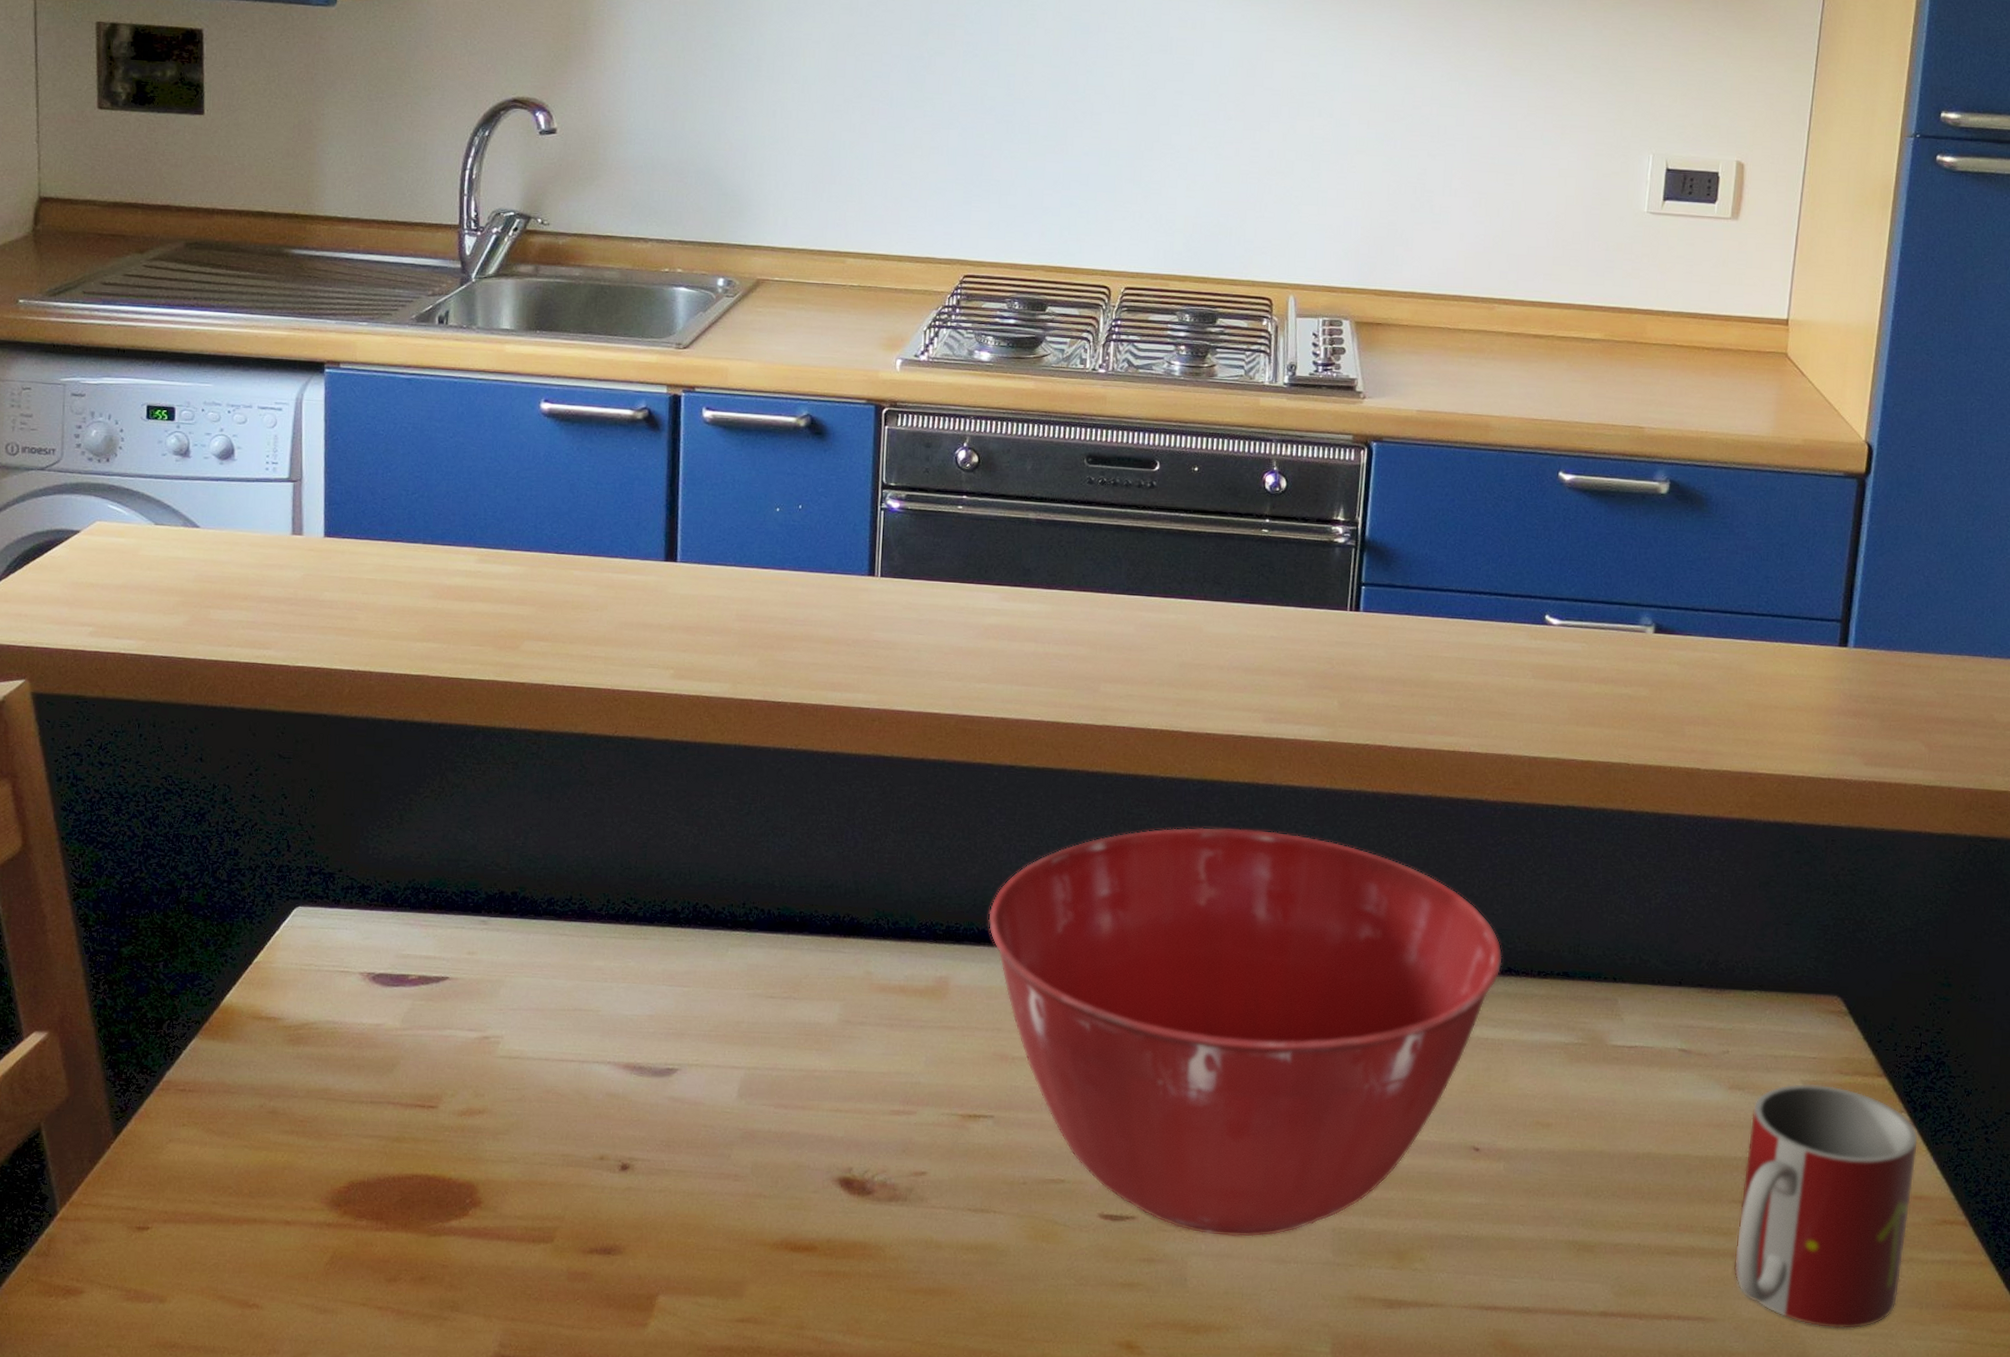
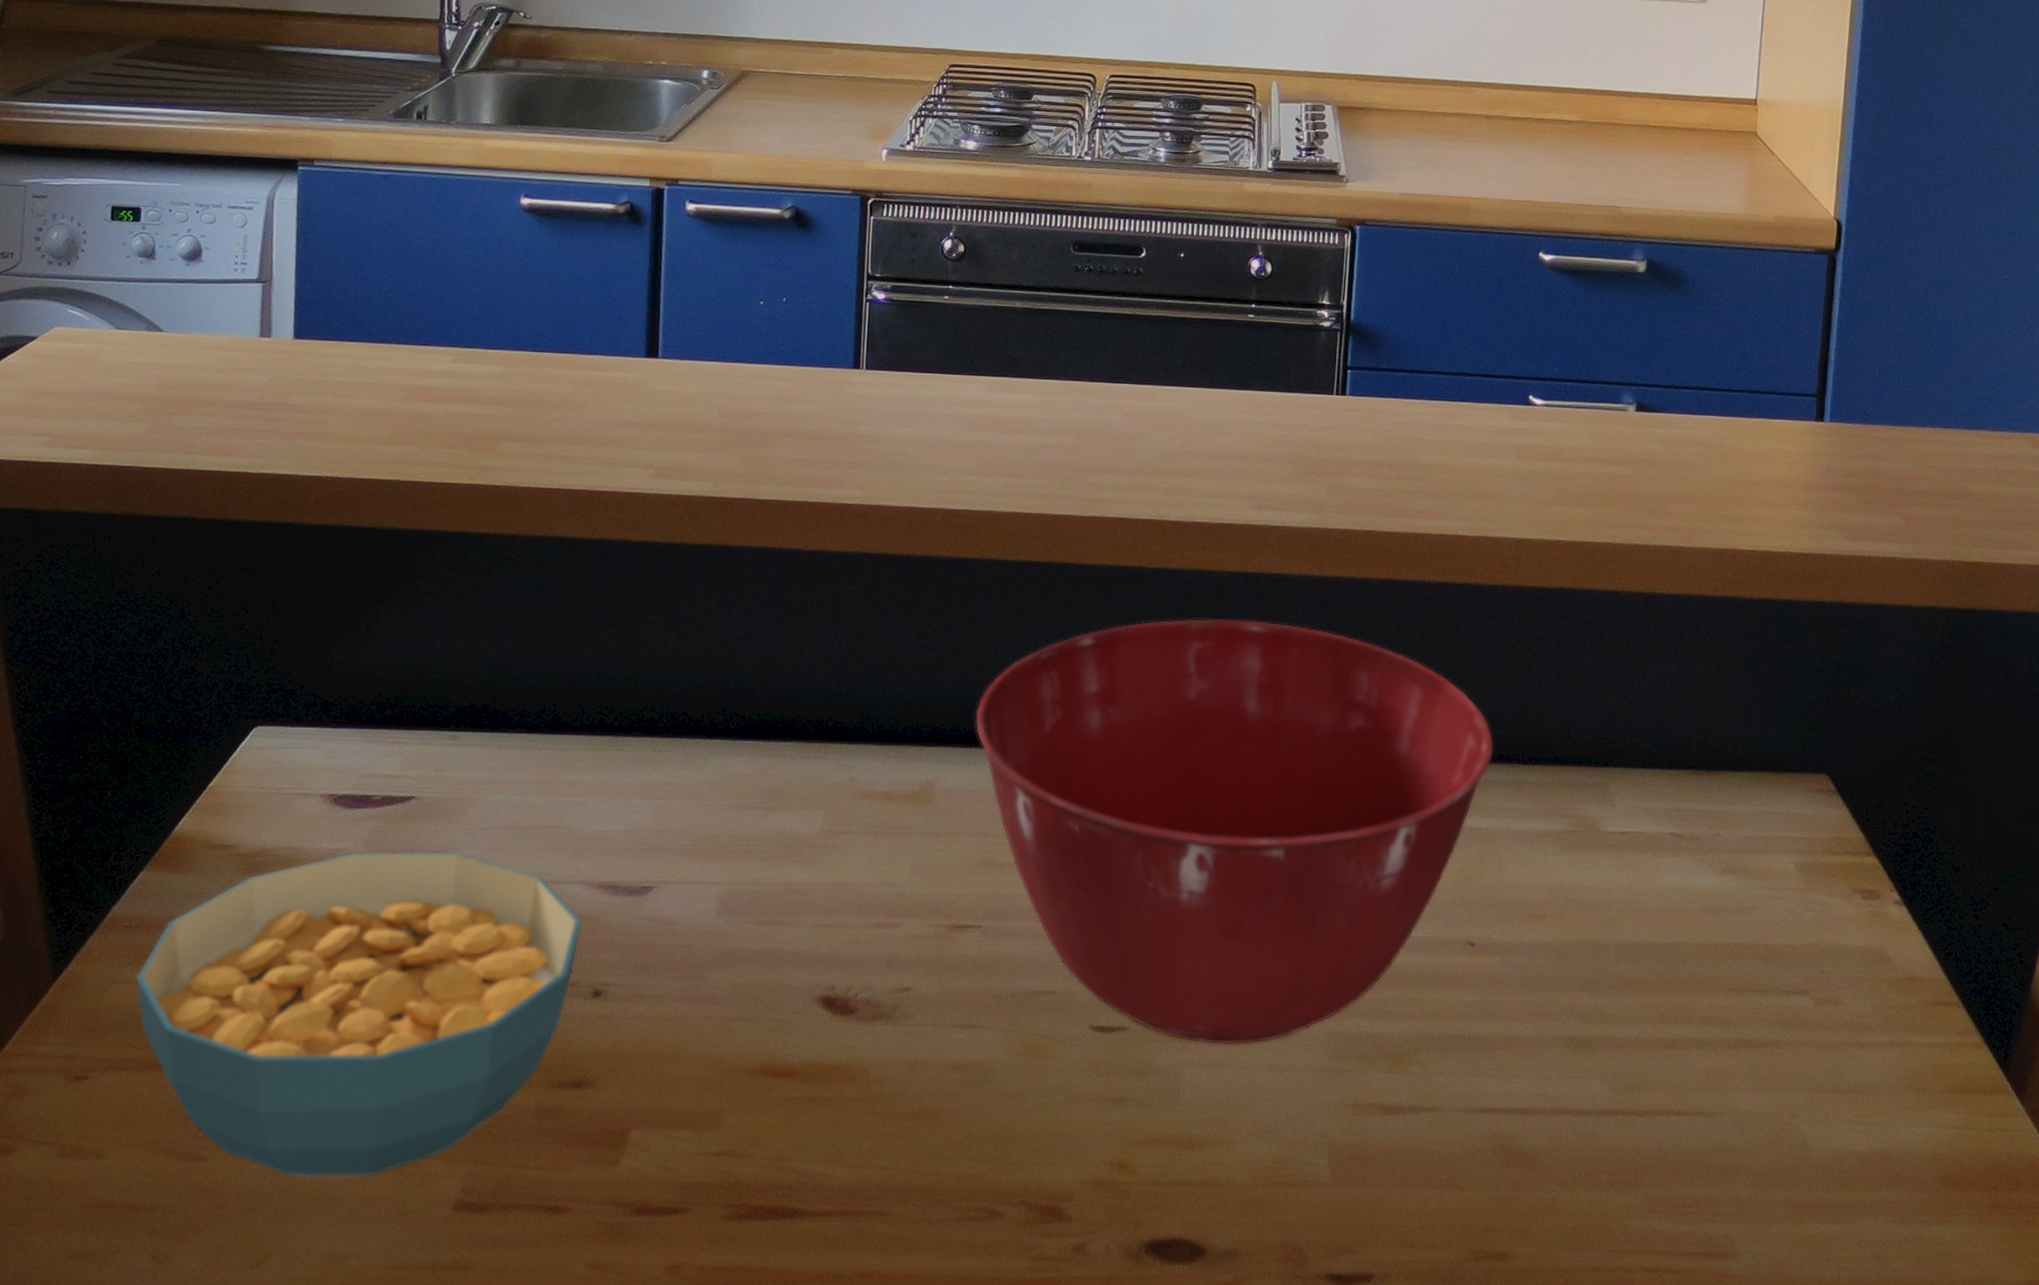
cereal bowl: none [190,1026,610,1330] -> present [135,851,582,1180]
mug: present [1733,1083,1919,1329] -> none [1731,865,1910,1119]

